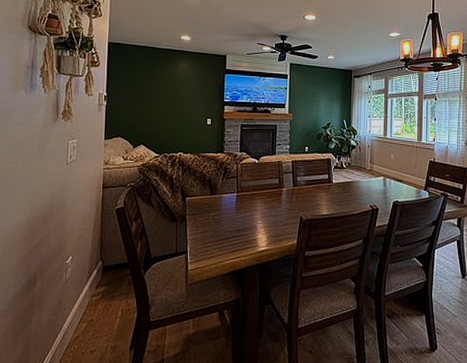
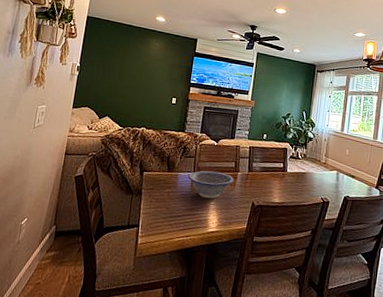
decorative bowl: none [232,189,279,218] -> present [188,170,234,199]

